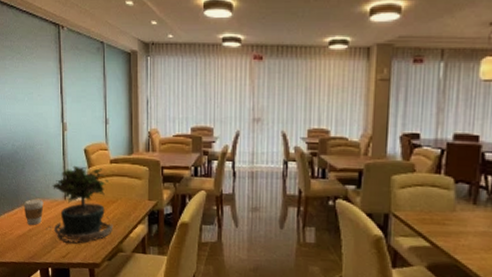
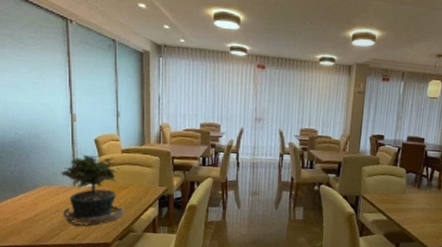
coffee cup: present [23,198,44,225] -> none [28,185,51,210]

